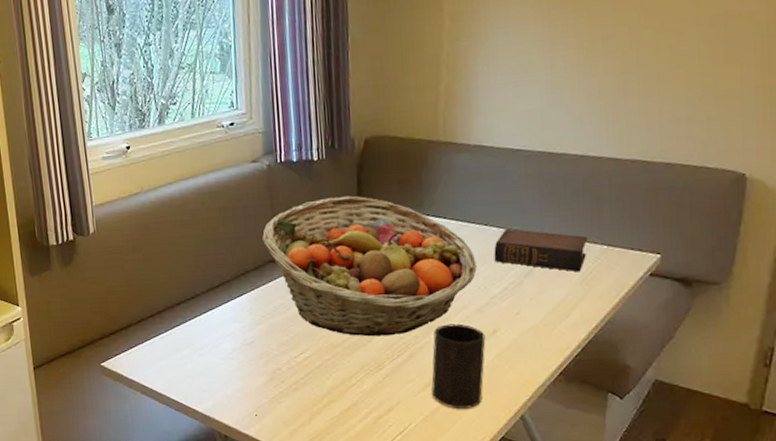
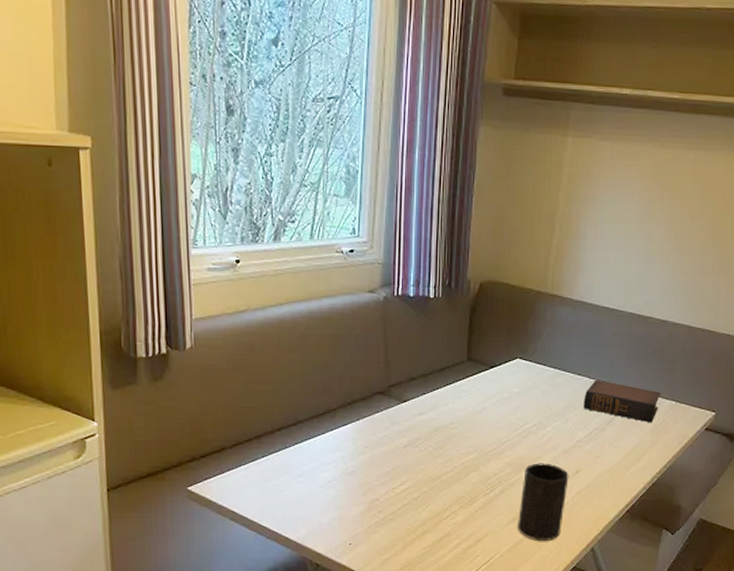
fruit basket: present [262,196,477,337] -> none [373,335,568,472]

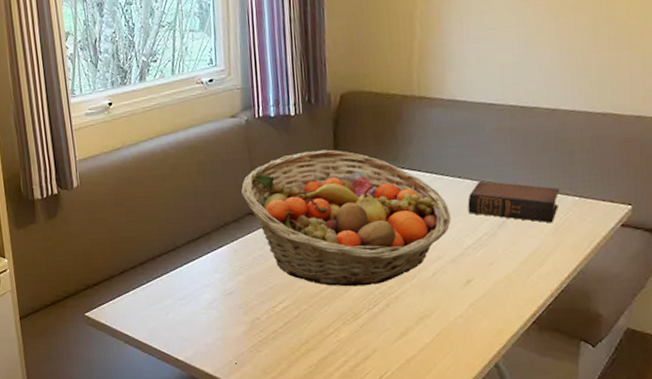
fruit basket: none [373,335,568,472] -> present [241,149,451,287]
cup: present [518,463,569,542] -> none [407,273,460,358]

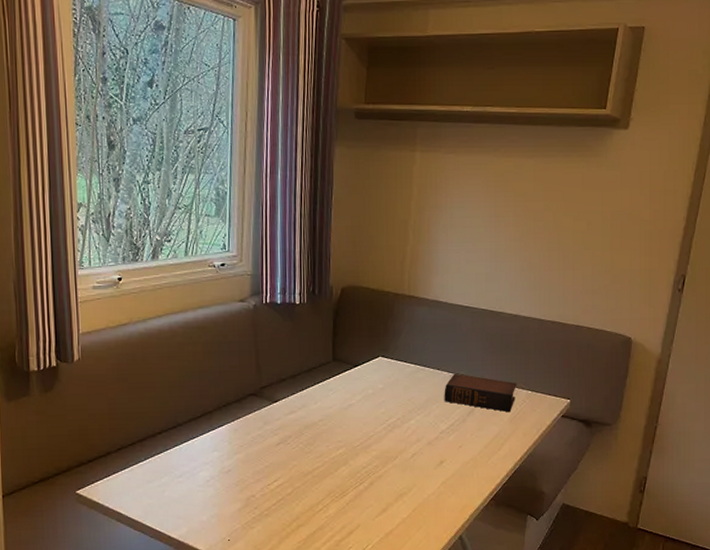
fruit basket: present [241,149,451,287] -> none [245,338,430,466]

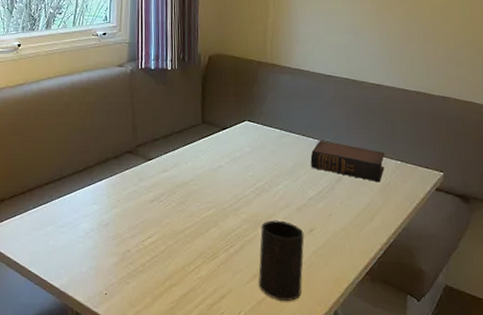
cup: none [387,455,434,531] -> present [258,220,304,302]

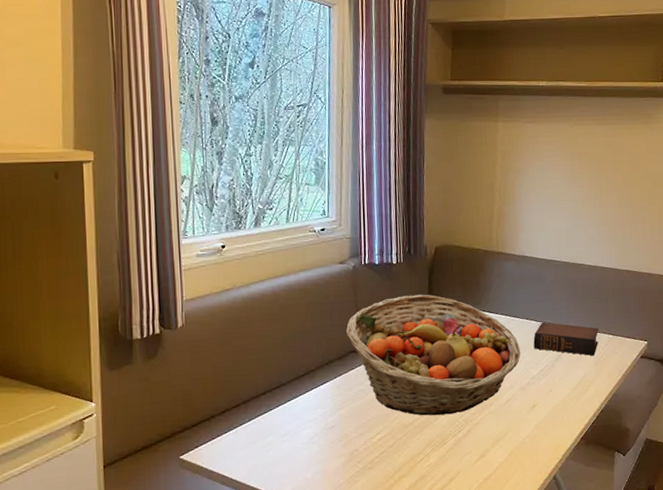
fruit basket: none [123,101,297,227] -> present [346,294,521,416]
cup: present [258,220,304,302] -> none [485,401,527,475]

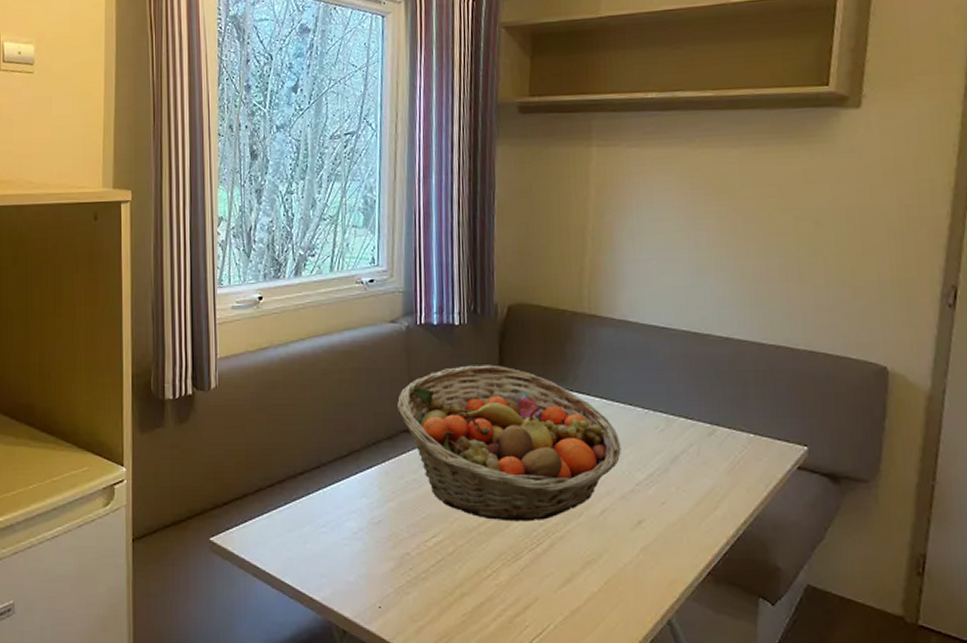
book: present [533,322,599,356] -> none [639,410,734,461]

